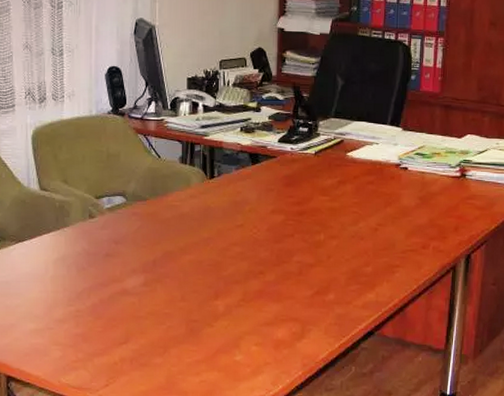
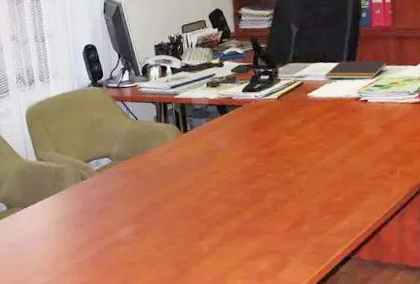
notepad: none [366,123,433,147] -> present [324,61,388,80]

